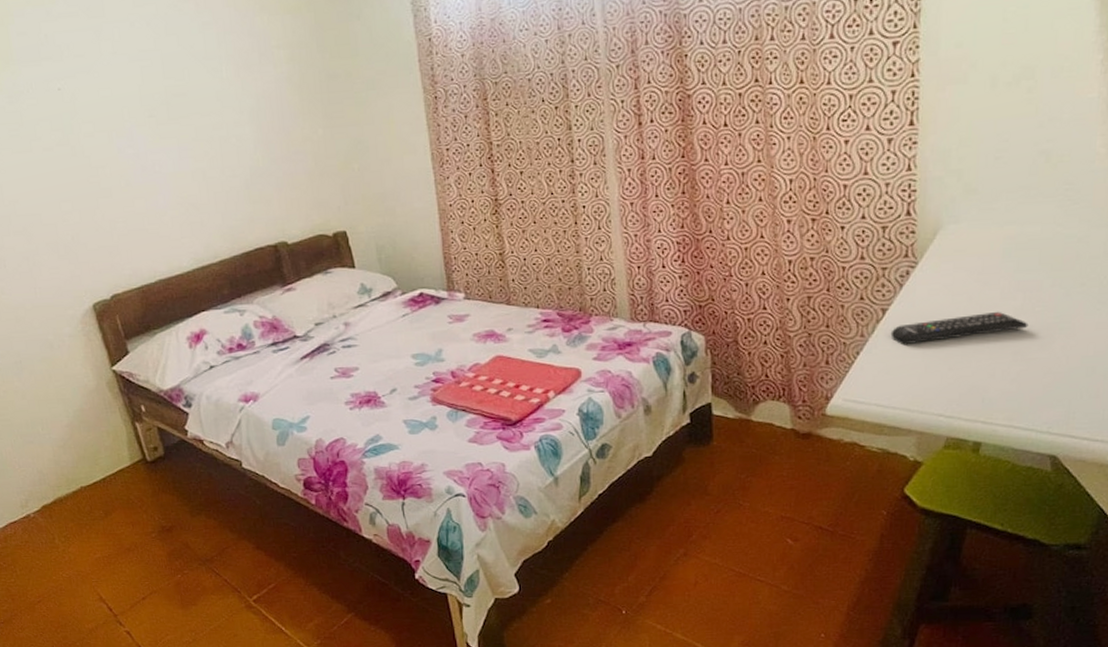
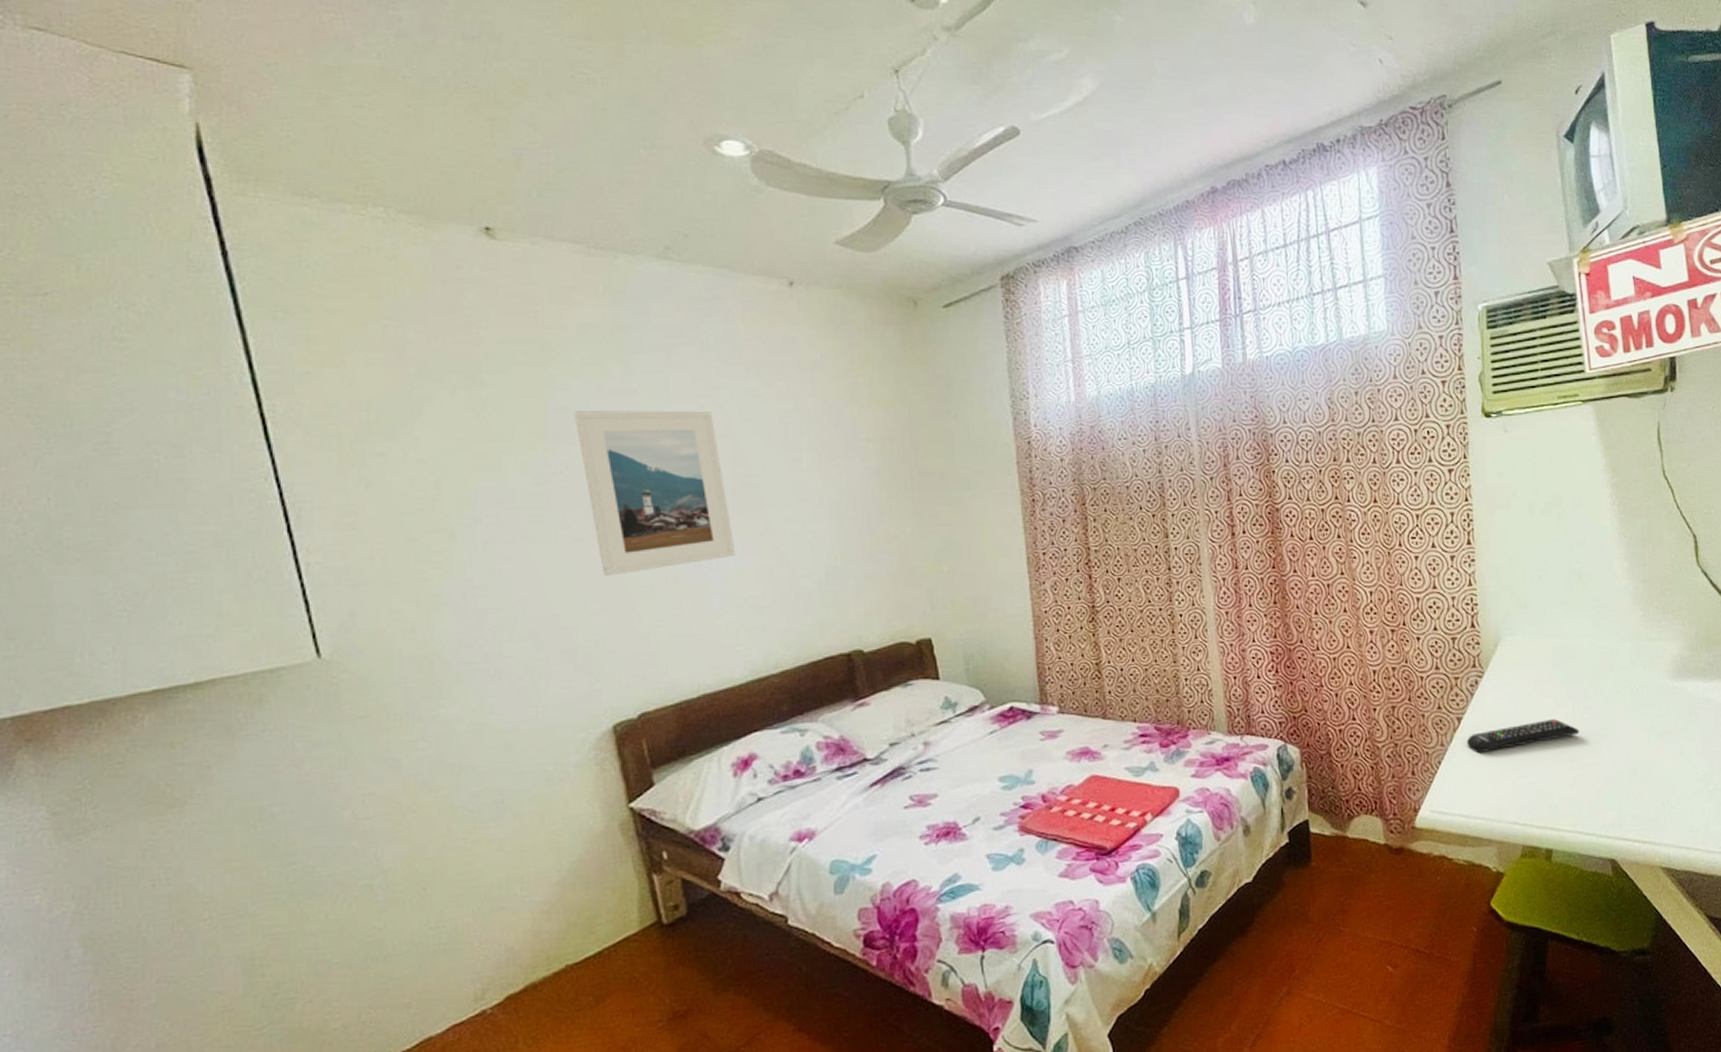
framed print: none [31,28,174,180] -> present [575,410,736,576]

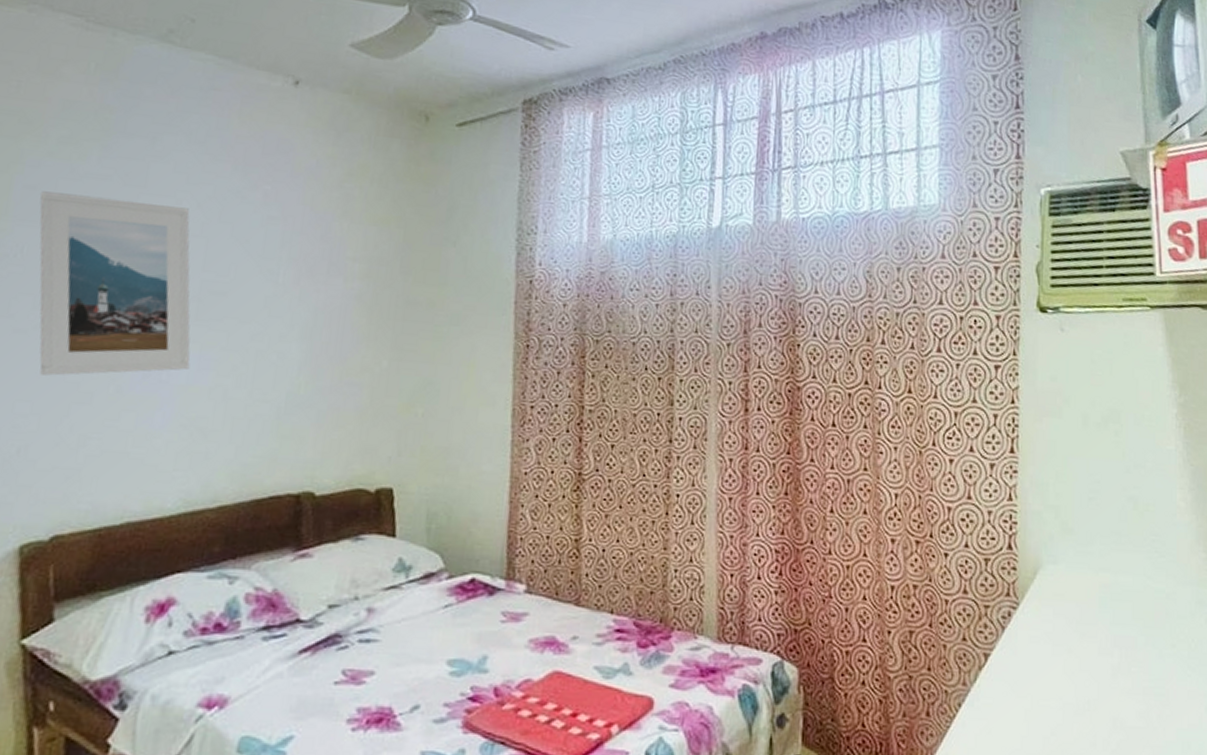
remote control: present [1466,718,1580,754] -> none [993,668,1126,700]

